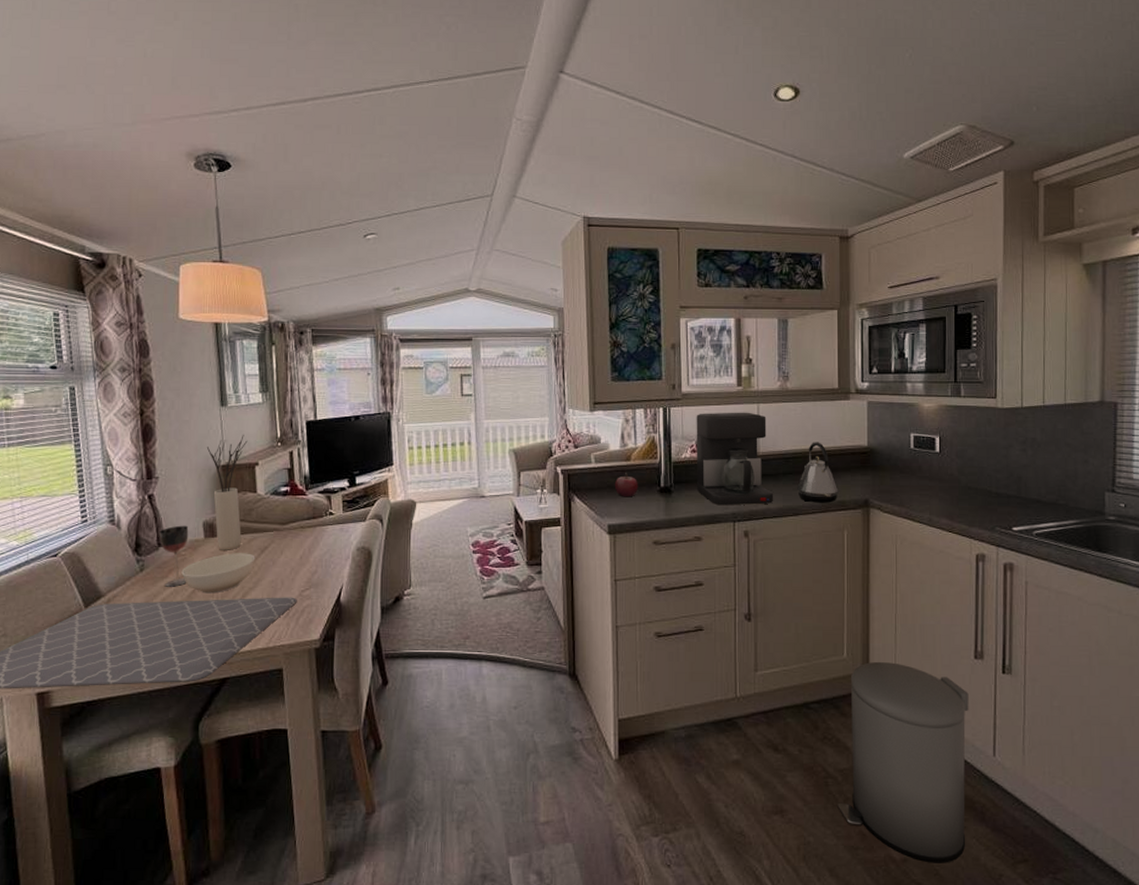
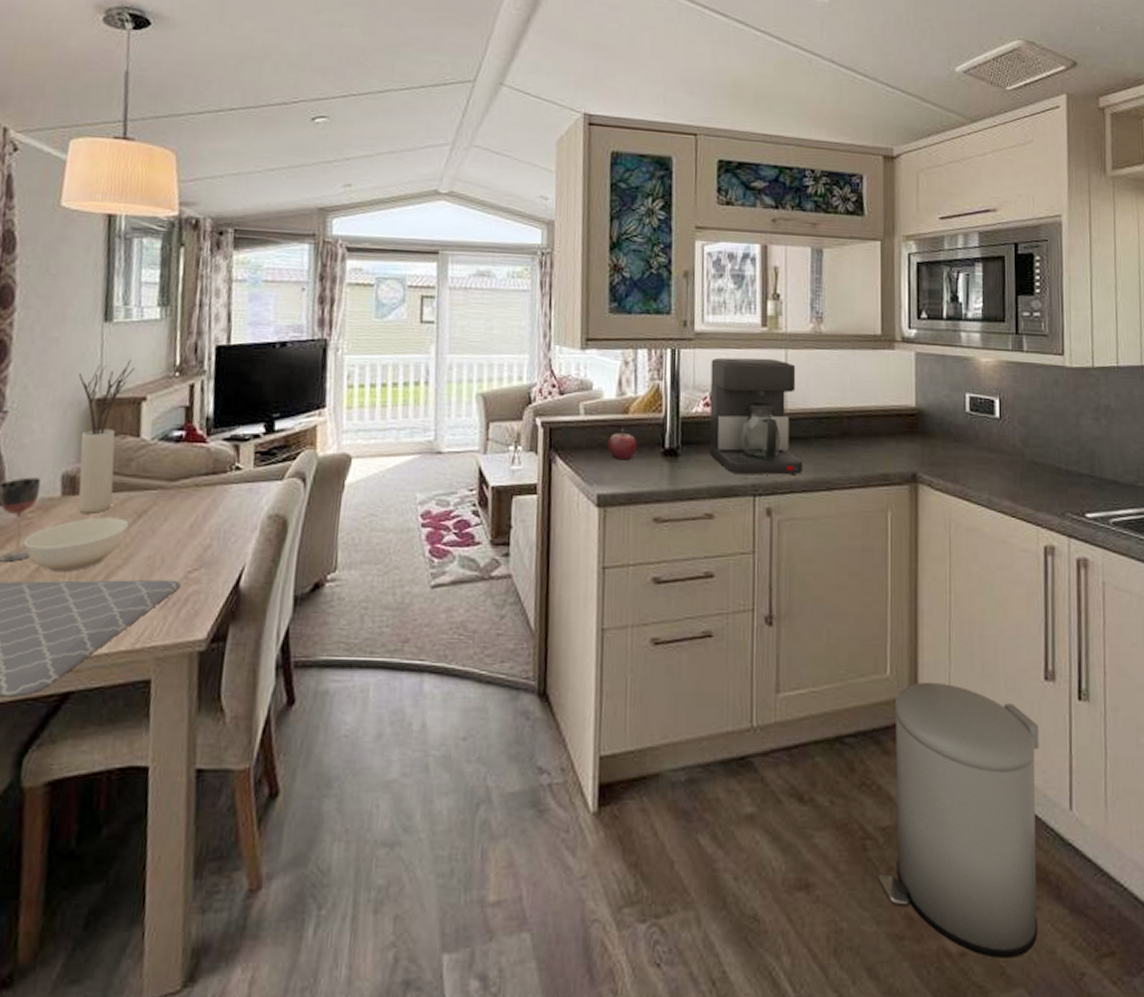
kettle: present [797,442,839,504] -> none [832,399,881,477]

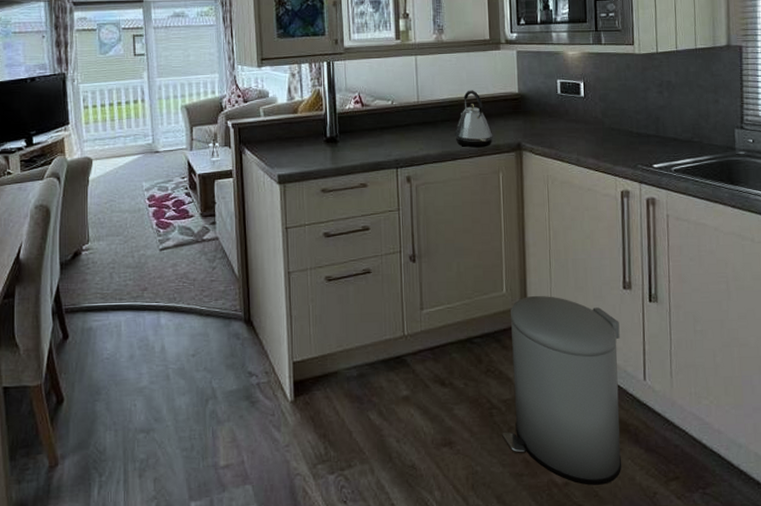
fruit: present [607,429,638,460] -> none [283,125,306,148]
coffee maker: present [709,357,802,475] -> none [358,64,432,153]
kettle: none [832,399,881,477] -> present [455,90,493,149]

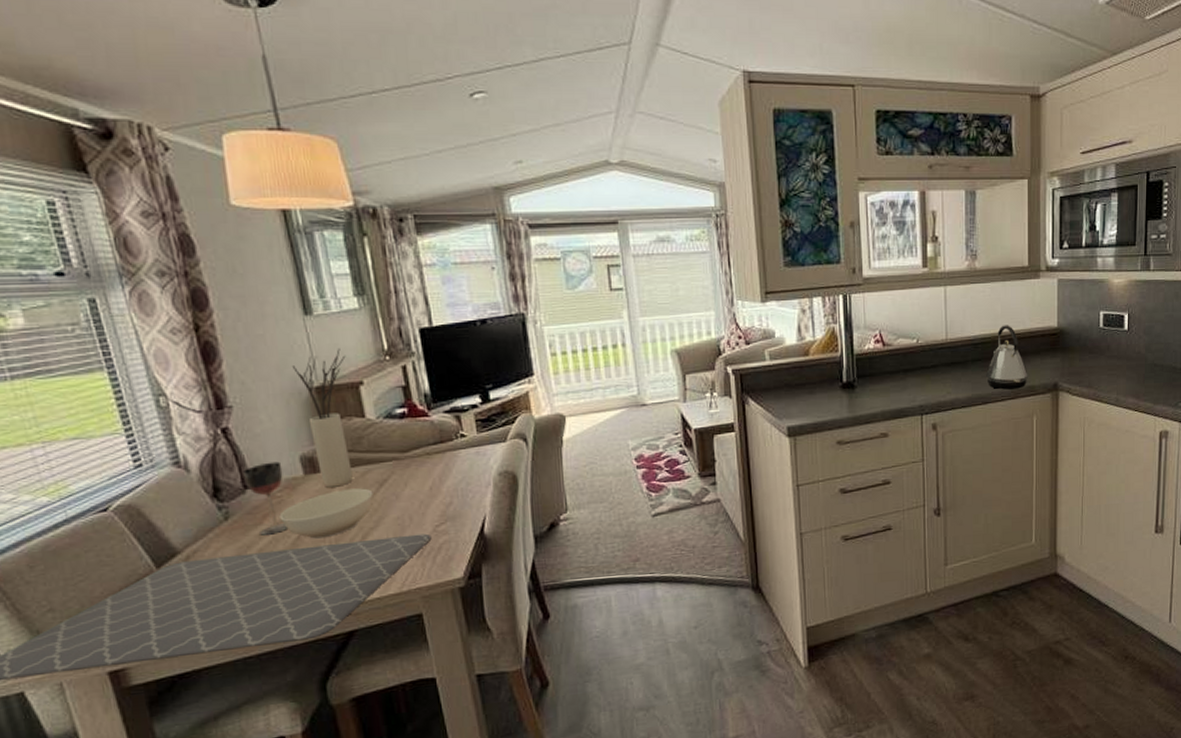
pedal bin: present [501,295,622,485] -> none [1024,544,1149,726]

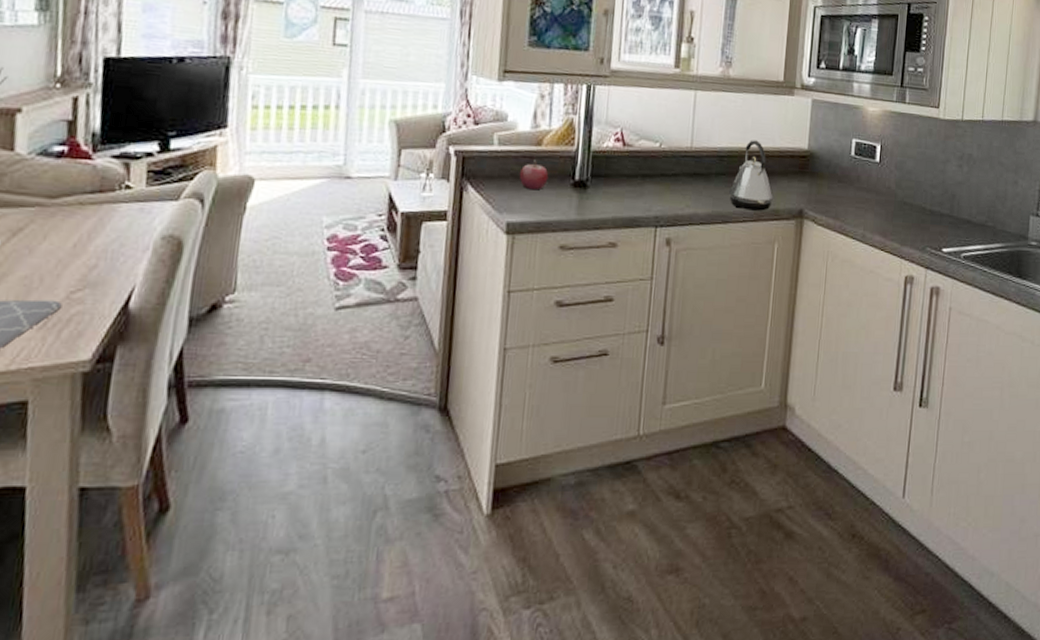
fruit: none [792,369,819,396] -> present [519,160,549,190]

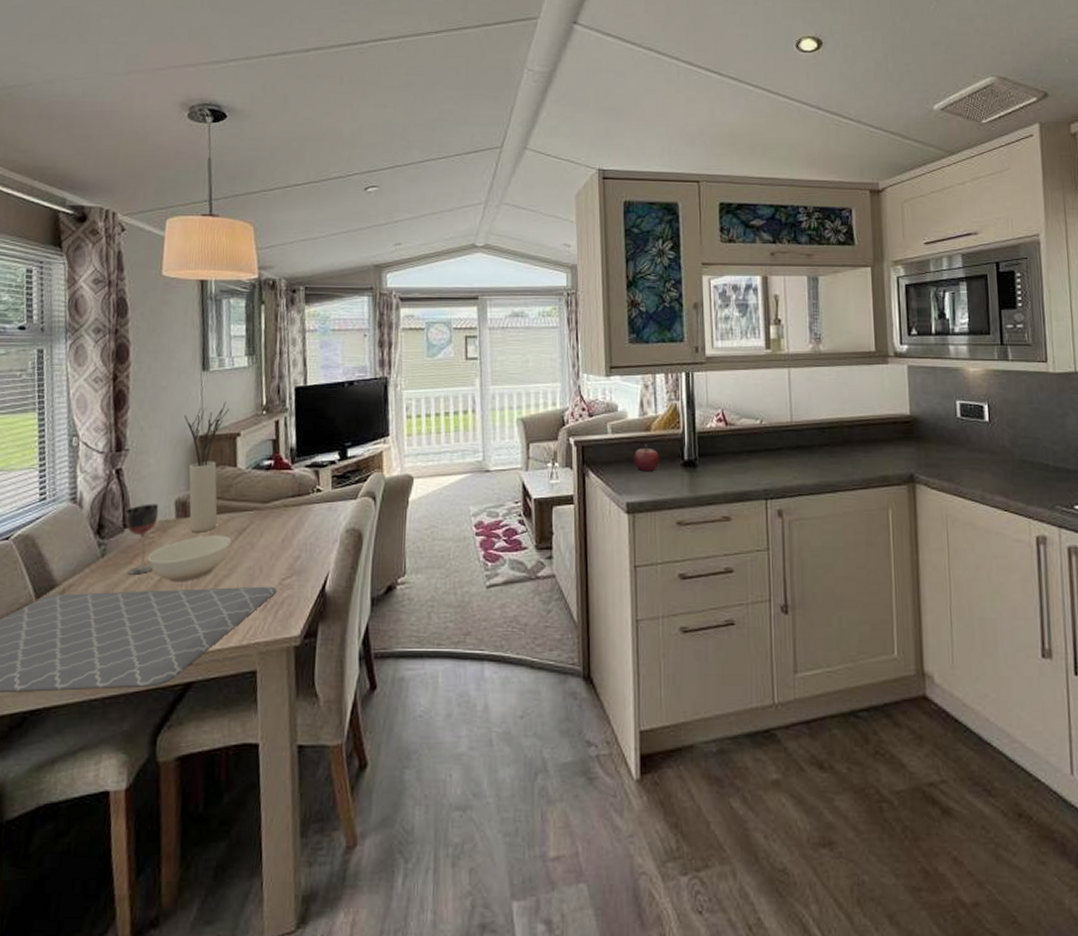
kettle: present [729,140,774,212] -> none [835,410,881,480]

